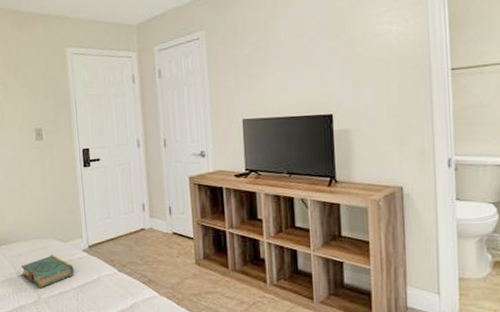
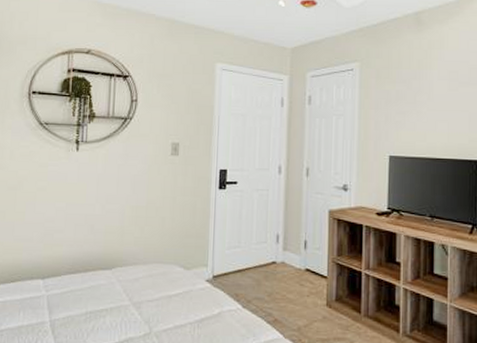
book: present [21,255,74,288] -> none [134,283,194,319]

